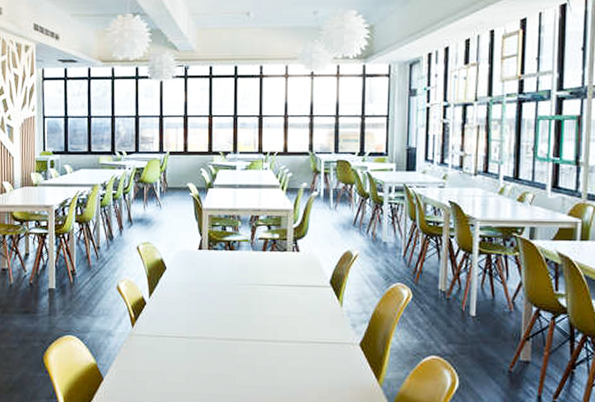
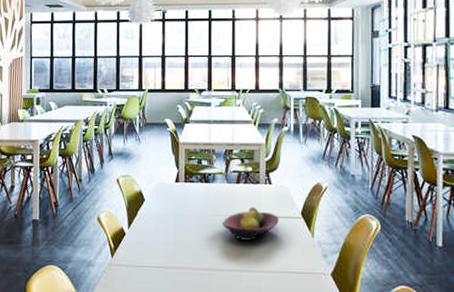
fruit bowl: none [247,276,306,310] -> present [222,207,279,241]

